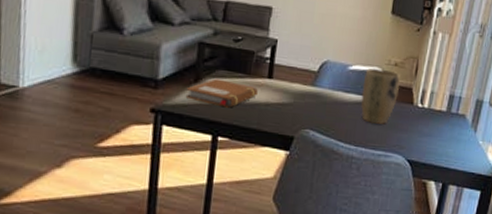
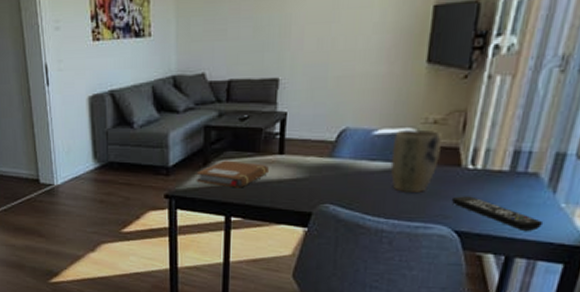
remote control: none [405,129,468,162] -> present [451,196,544,231]

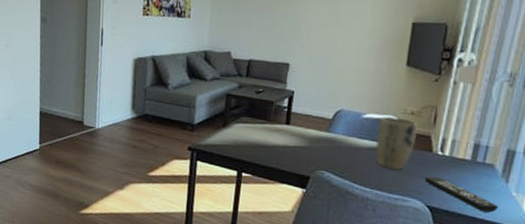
notebook: present [196,160,269,188] -> none [215,124,277,149]

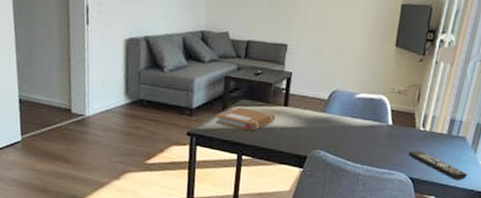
notebook: none [215,124,277,149] -> present [215,107,275,132]
plant pot: present [375,115,417,170] -> none [366,95,403,146]

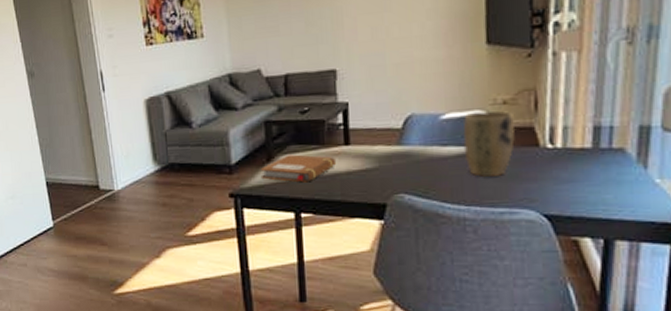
plant pot: none [366,95,403,146] -> present [462,110,516,178]
remote control: present [408,150,468,180] -> none [534,177,640,210]

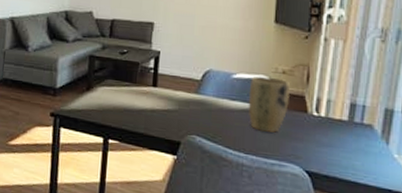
notebook: present [260,154,336,183] -> none [79,87,144,114]

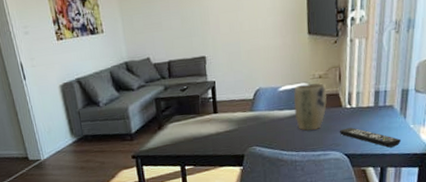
remote control: none [301,139,381,177] -> present [339,127,402,148]

